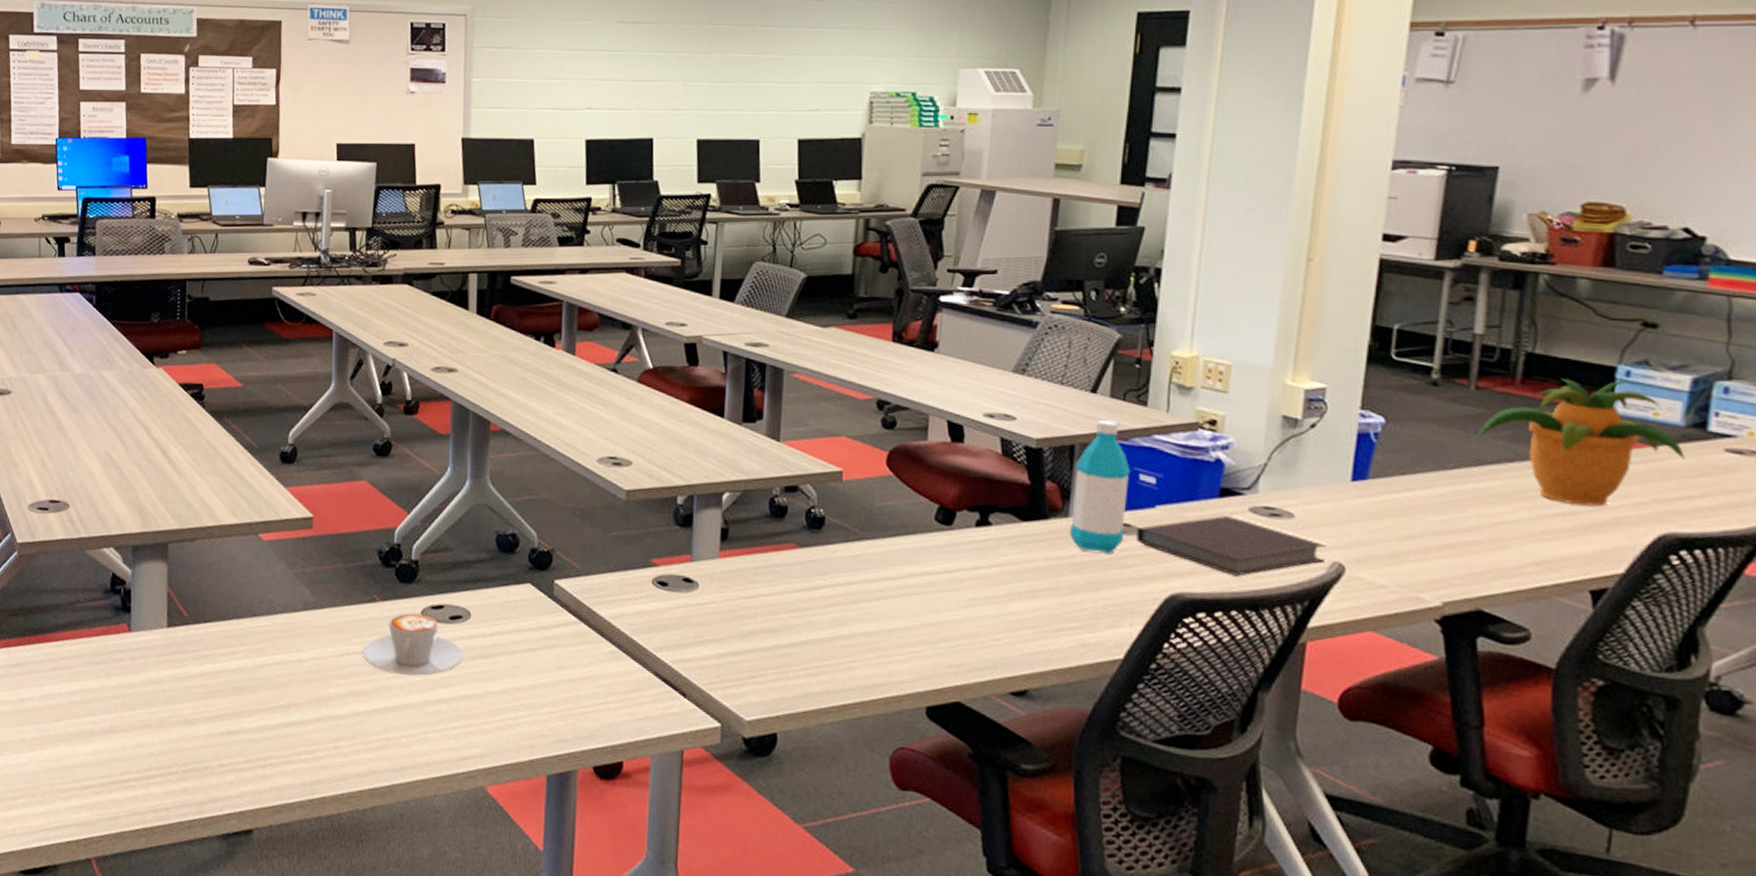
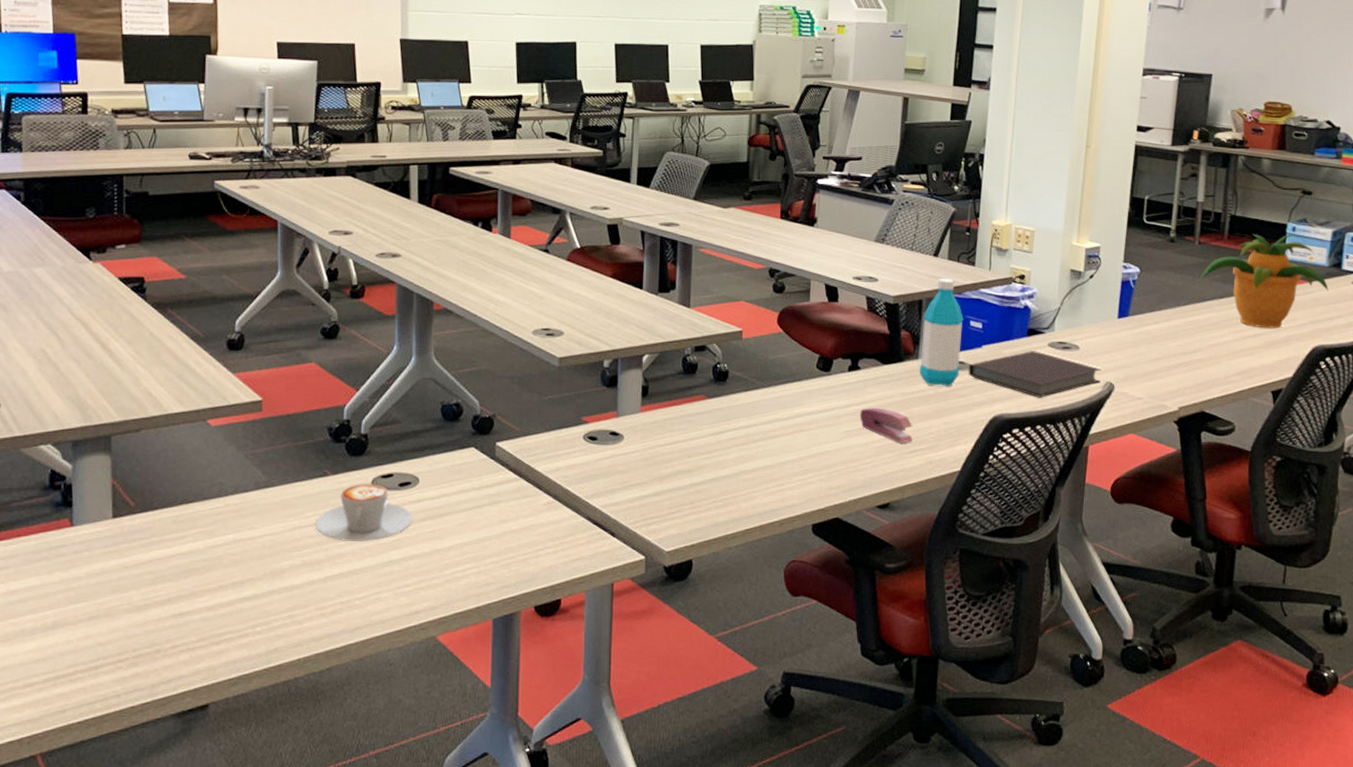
stapler: none [989,572,1060,619] -> present [859,407,913,444]

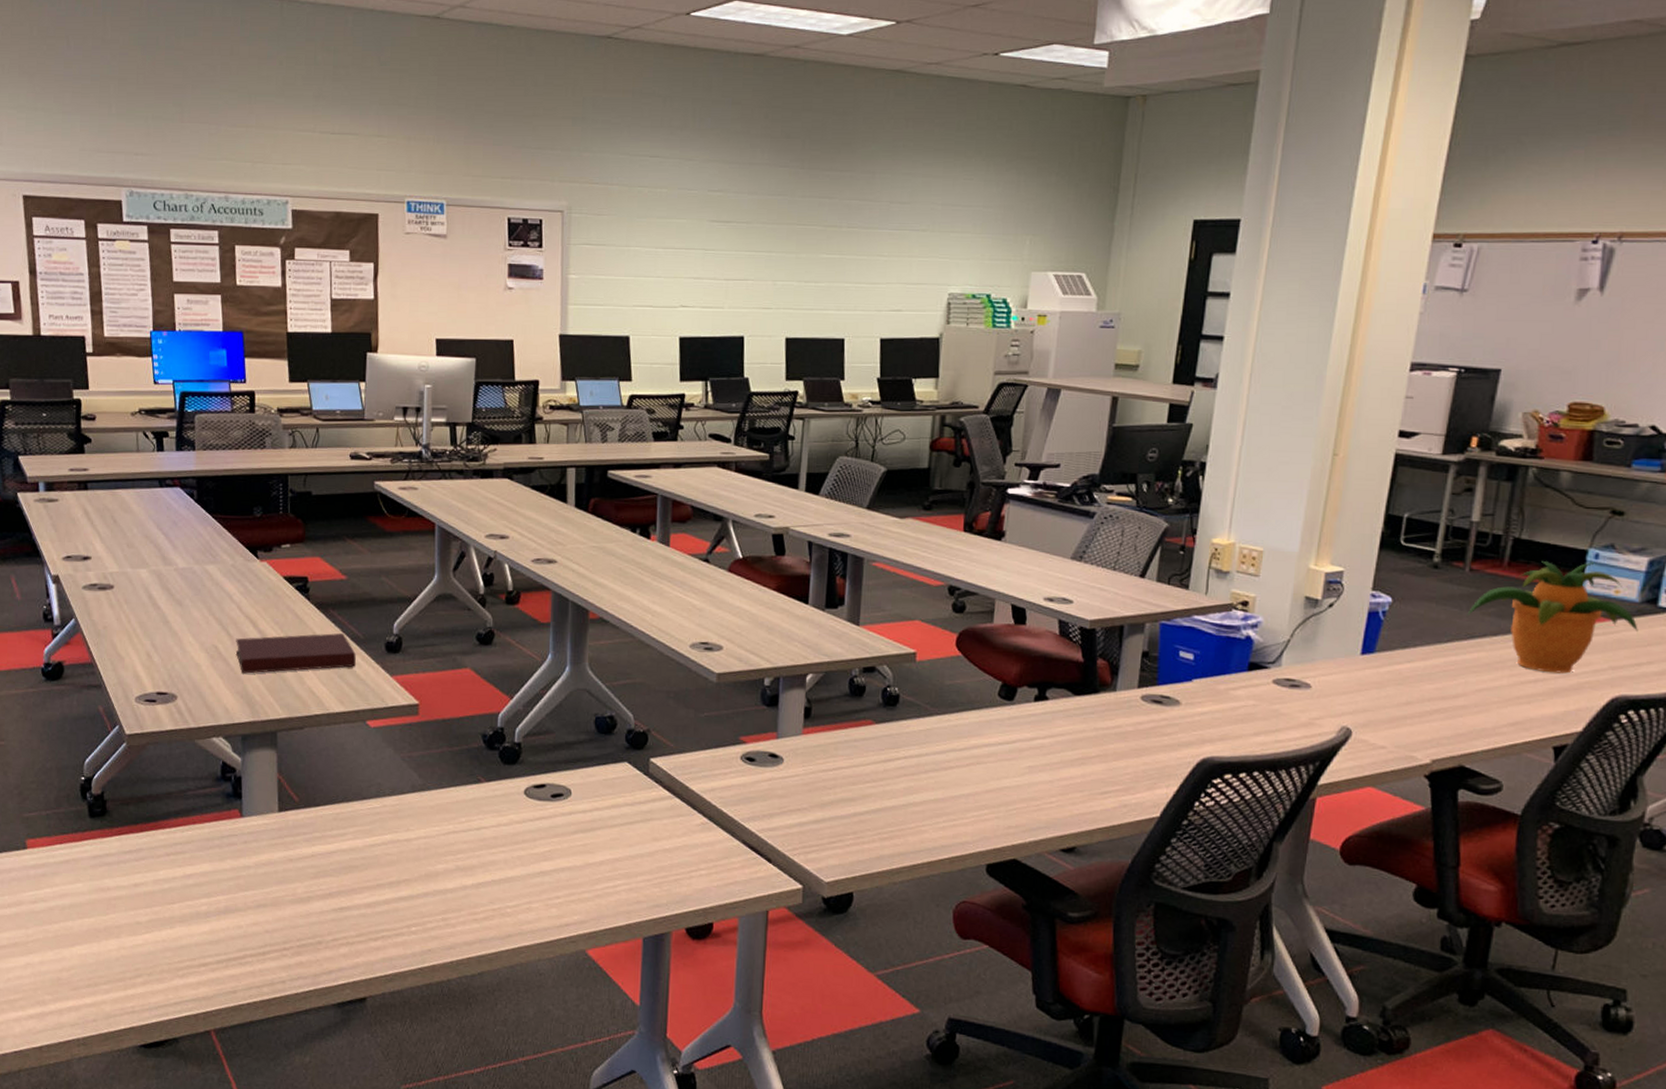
notebook: none [66,332,196,378] -> present [235,632,356,674]
coffee cup: present [316,483,413,542] -> none [469,792,565,851]
stapler: present [859,407,913,444] -> none [1045,742,1106,783]
water bottle: present [920,278,964,387] -> none [1117,602,1172,724]
notebook: present [968,351,1102,398] -> none [1174,687,1337,741]

